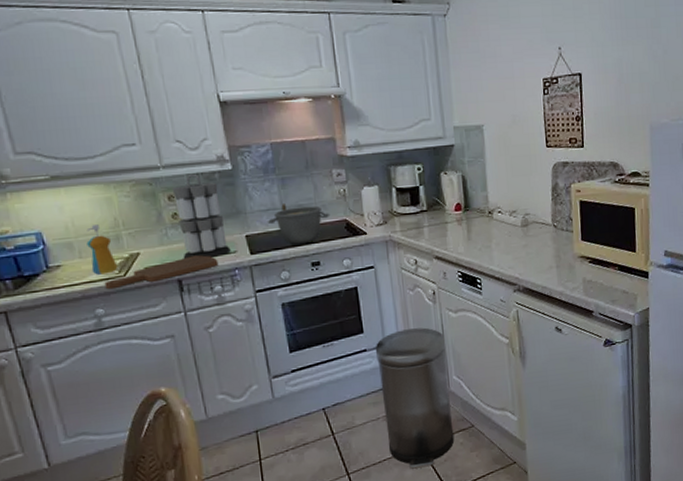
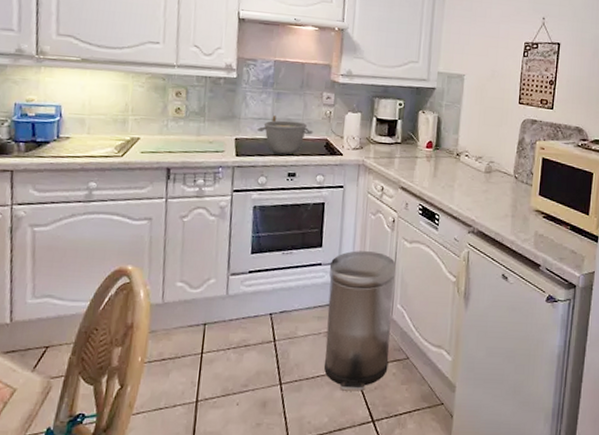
soap dispenser: present [86,225,118,276] -> none [95,106,119,153]
cutting board: present [104,255,219,290] -> none [102,148,206,167]
spice rack: present [172,173,231,260] -> none [176,76,221,153]

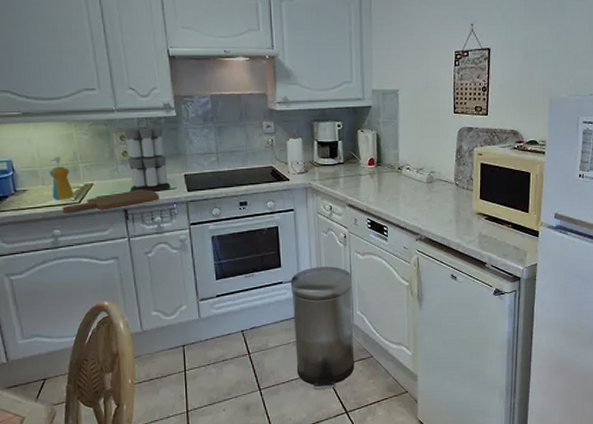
soap dispenser: none [95,106,119,153] -> present [49,157,74,202]
cutting board: none [102,148,206,167] -> present [62,189,160,214]
spice rack: none [176,76,221,153] -> present [124,117,171,192]
cooking pot: present [256,114,314,155] -> none [203,148,259,186]

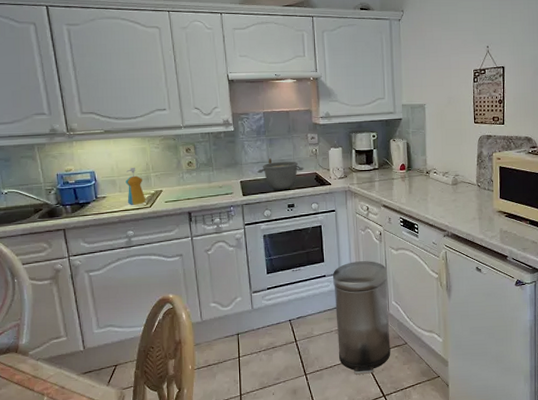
cutting board: present [62,189,160,214] -> none [135,194,219,217]
spice rack: present [124,117,171,192] -> none [189,133,229,197]
cooking pot: none [203,148,259,186] -> present [256,157,304,191]

